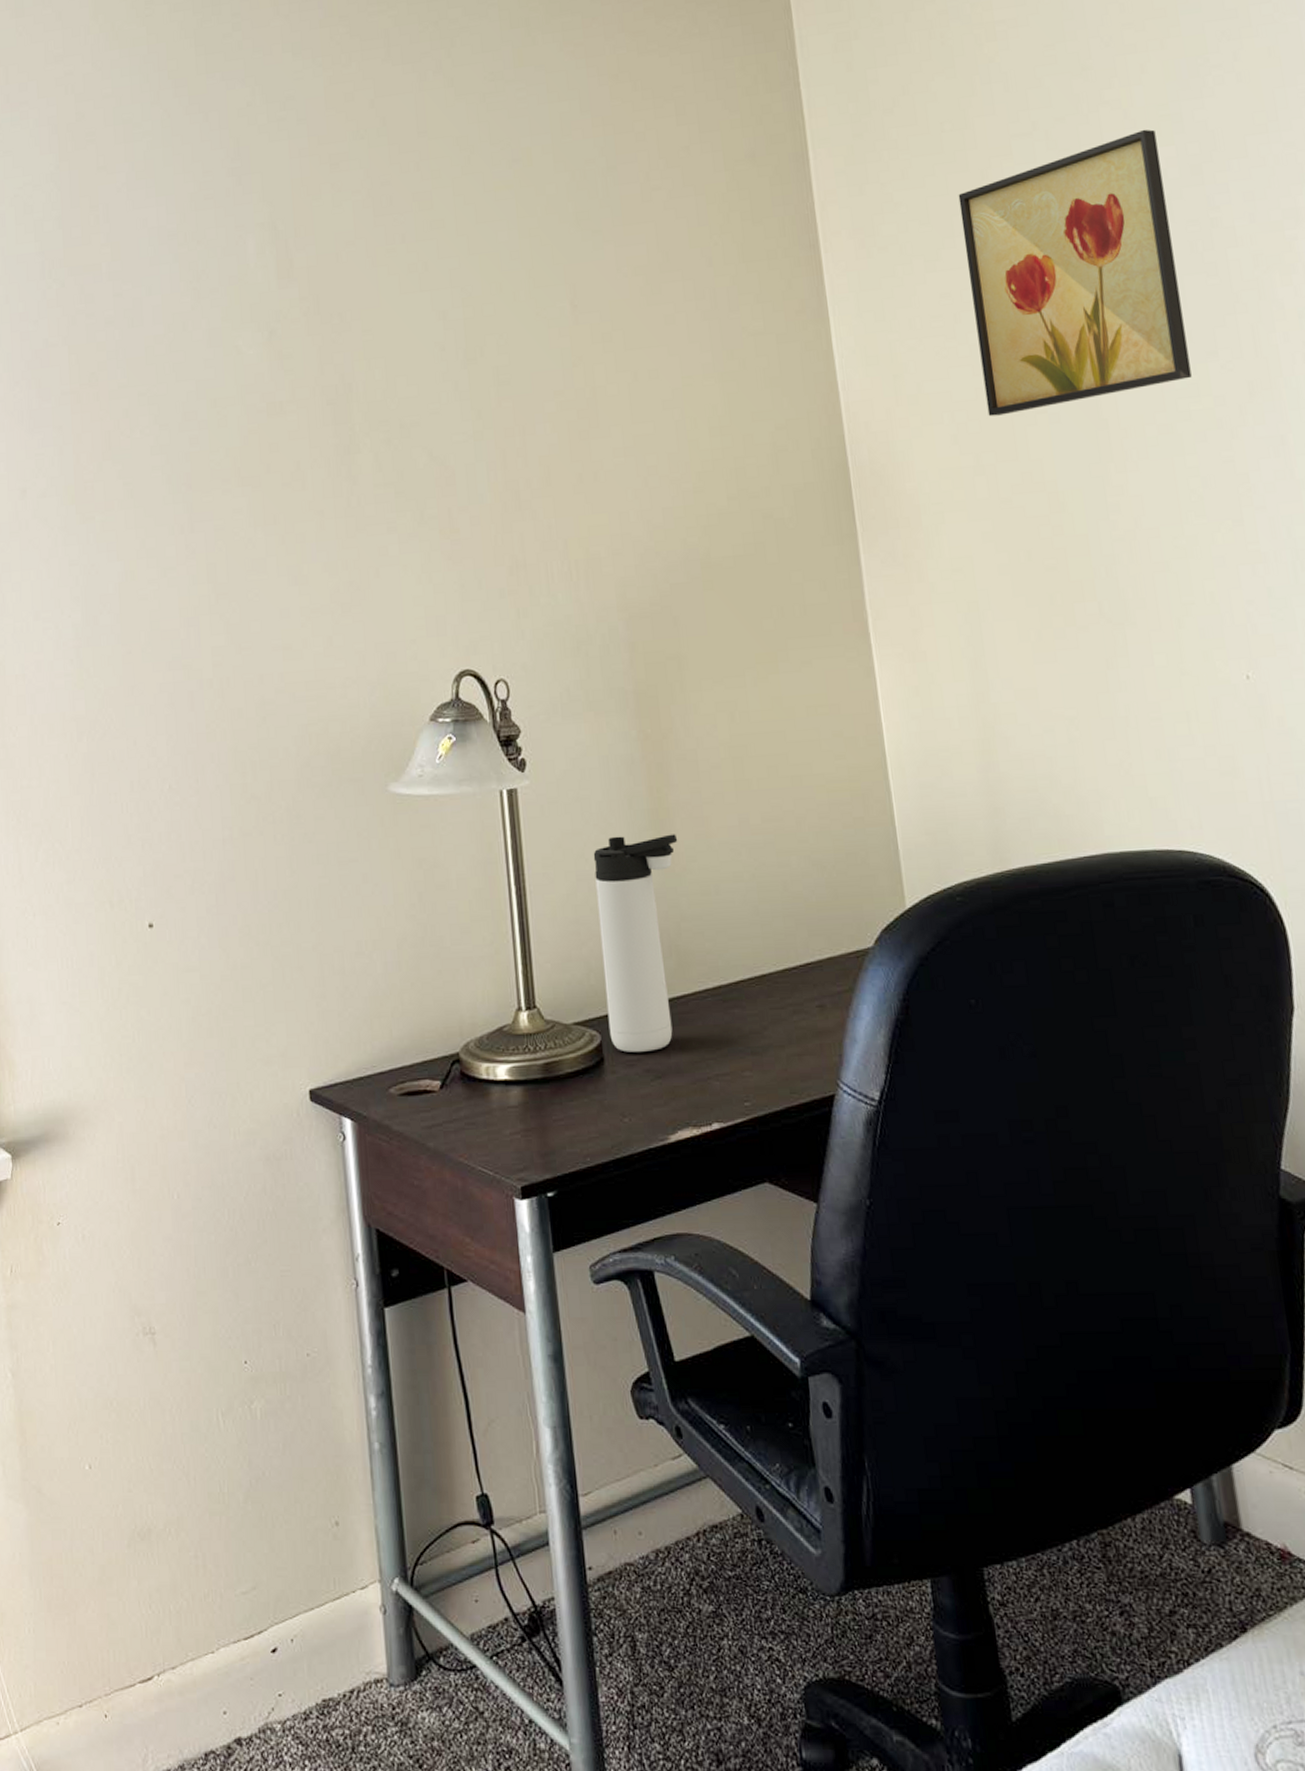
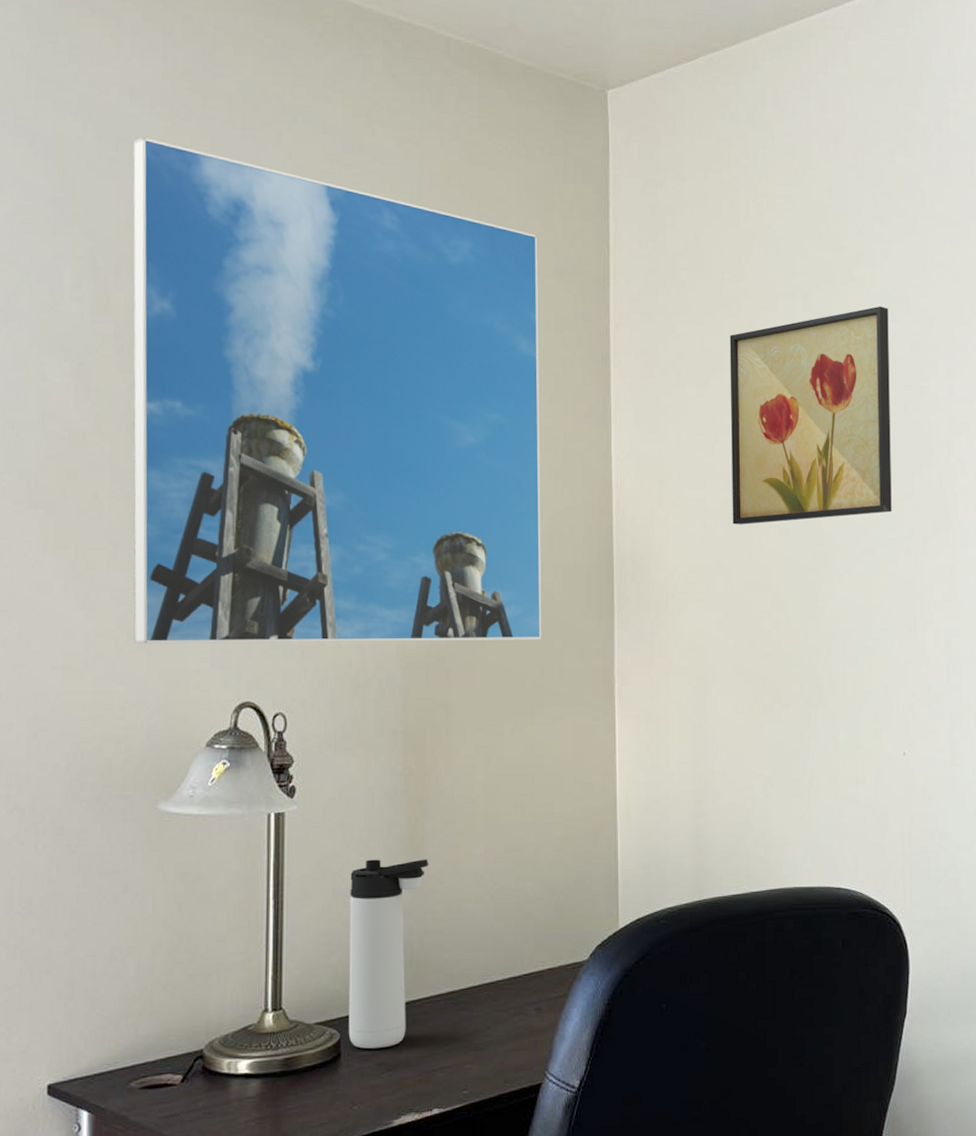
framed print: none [299,91,777,617] -> present [132,137,542,644]

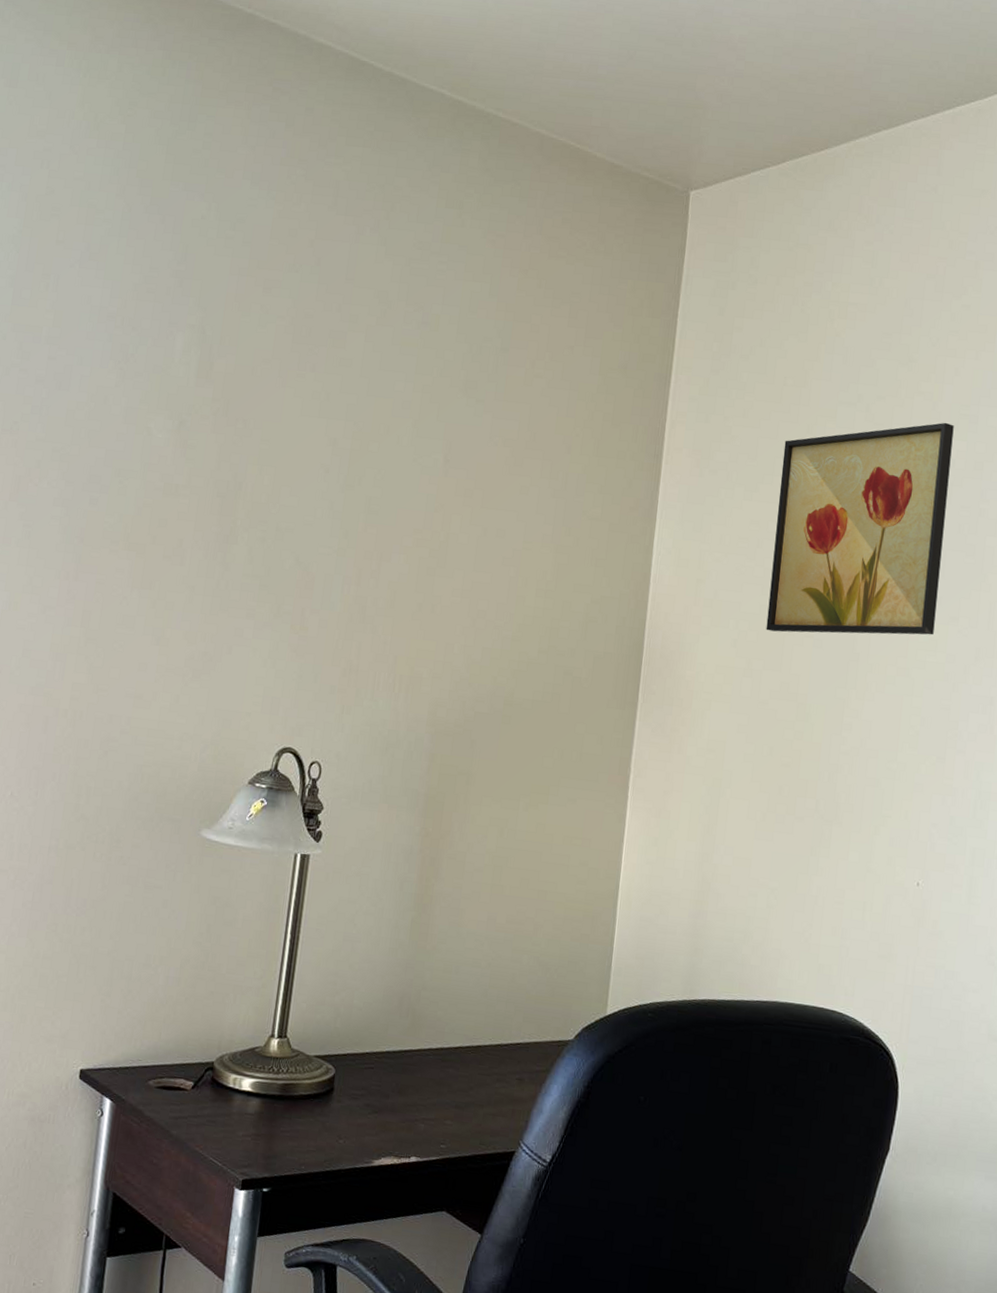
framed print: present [132,137,542,644] -> none [197,218,606,723]
thermos bottle: present [348,859,429,1049] -> none [342,910,435,1090]

